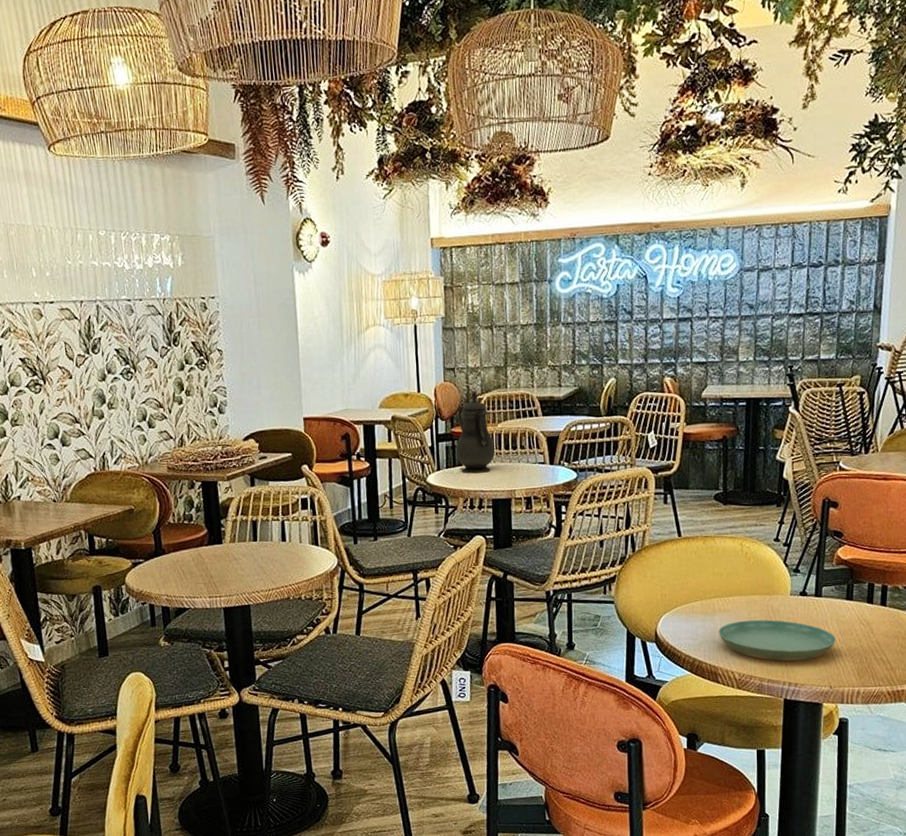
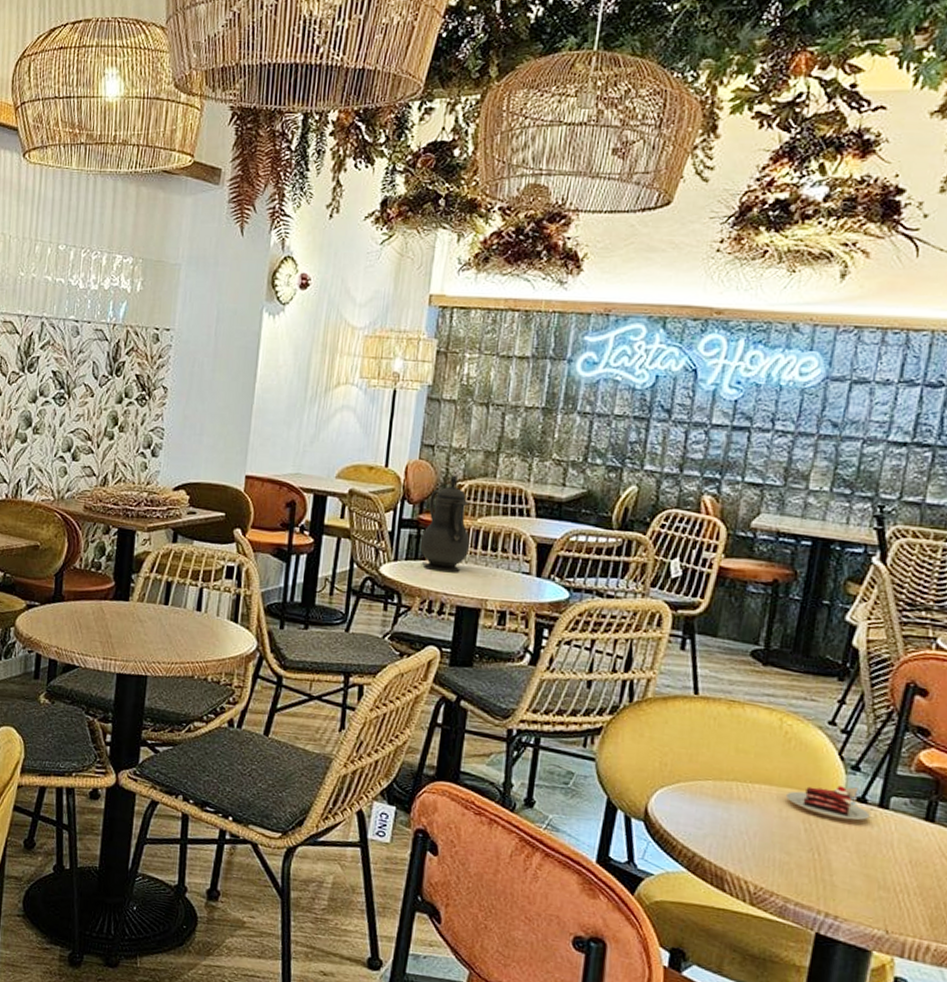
saucer: present [718,619,837,662] -> none [733,817,904,889]
cake slice: none [752,585,810,612] -> present [786,785,870,821]

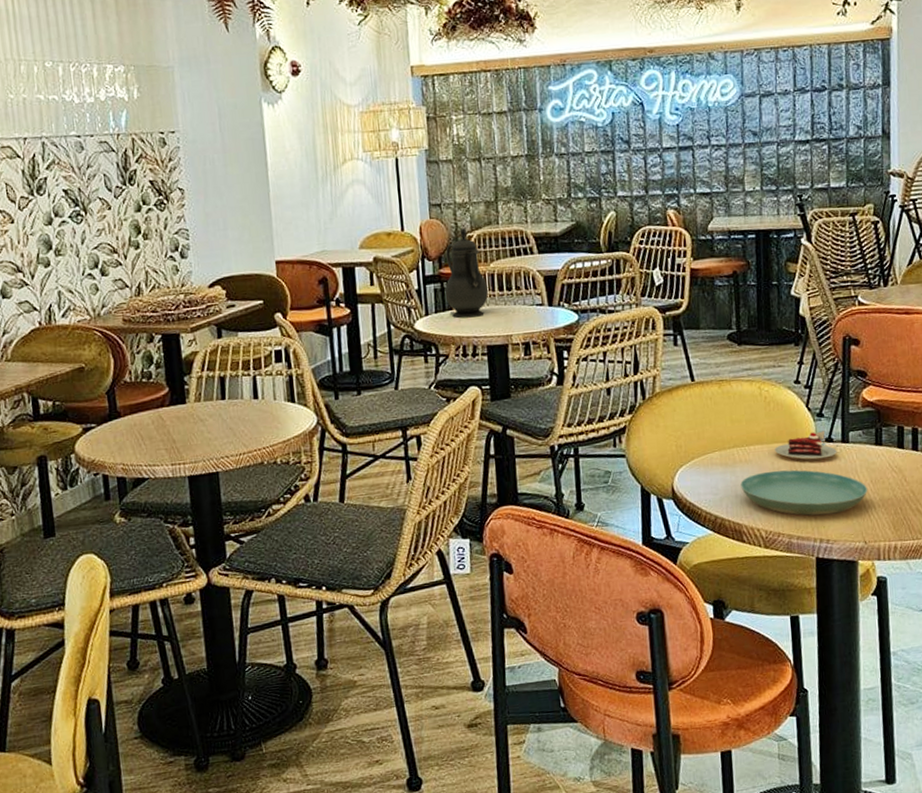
saucer: none [733,817,904,889] -> present [740,469,868,516]

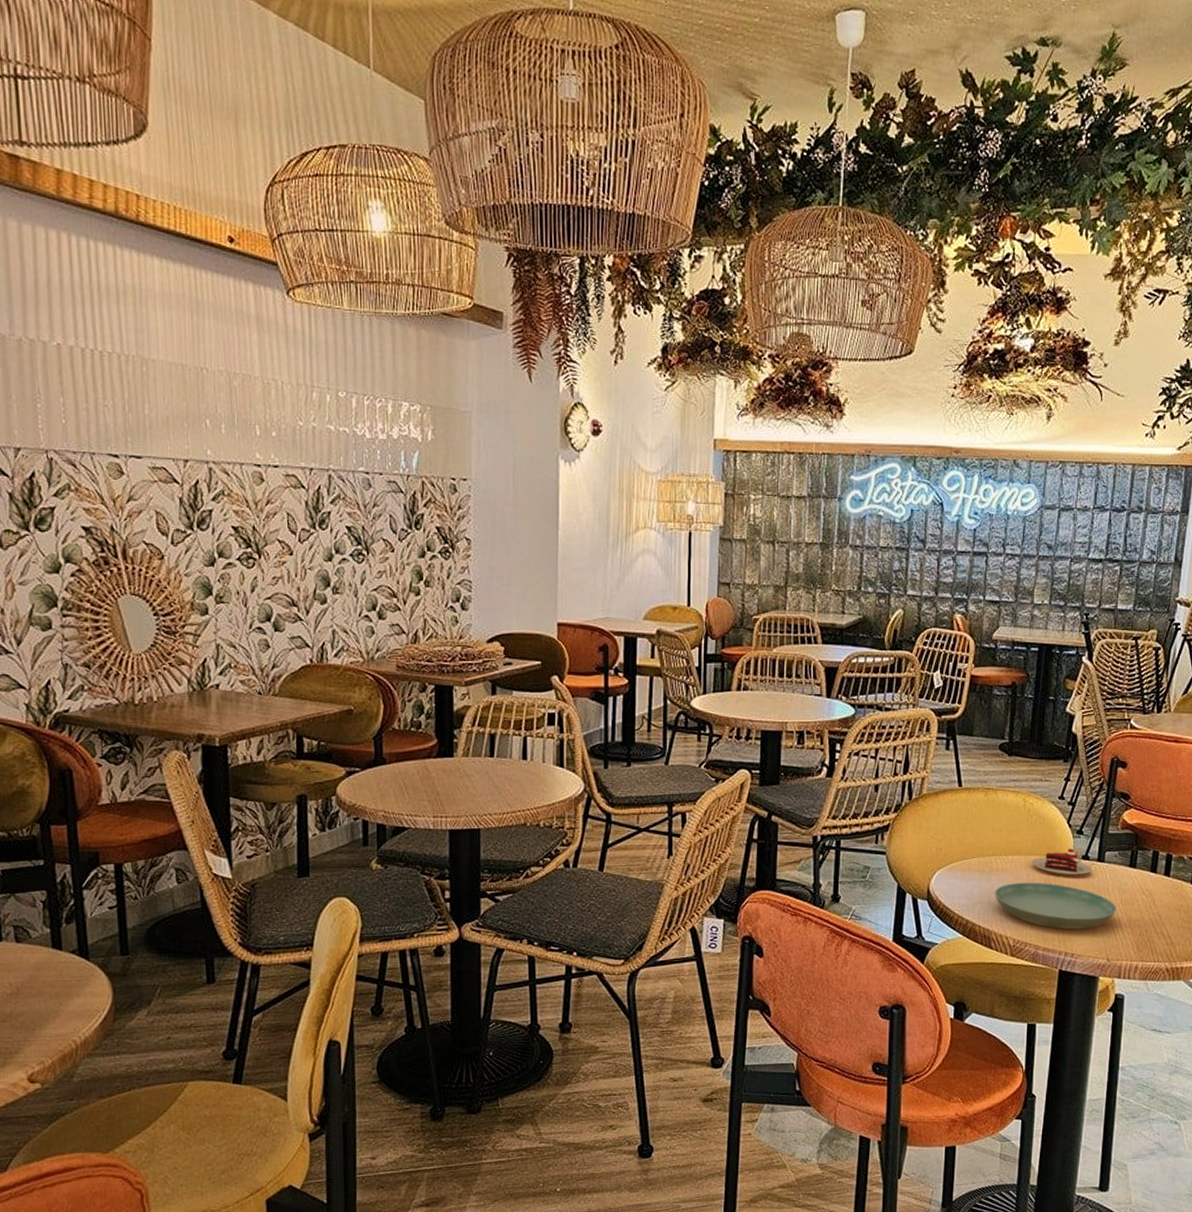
coffeepot: present [445,228,489,319] -> none [725,610,769,701]

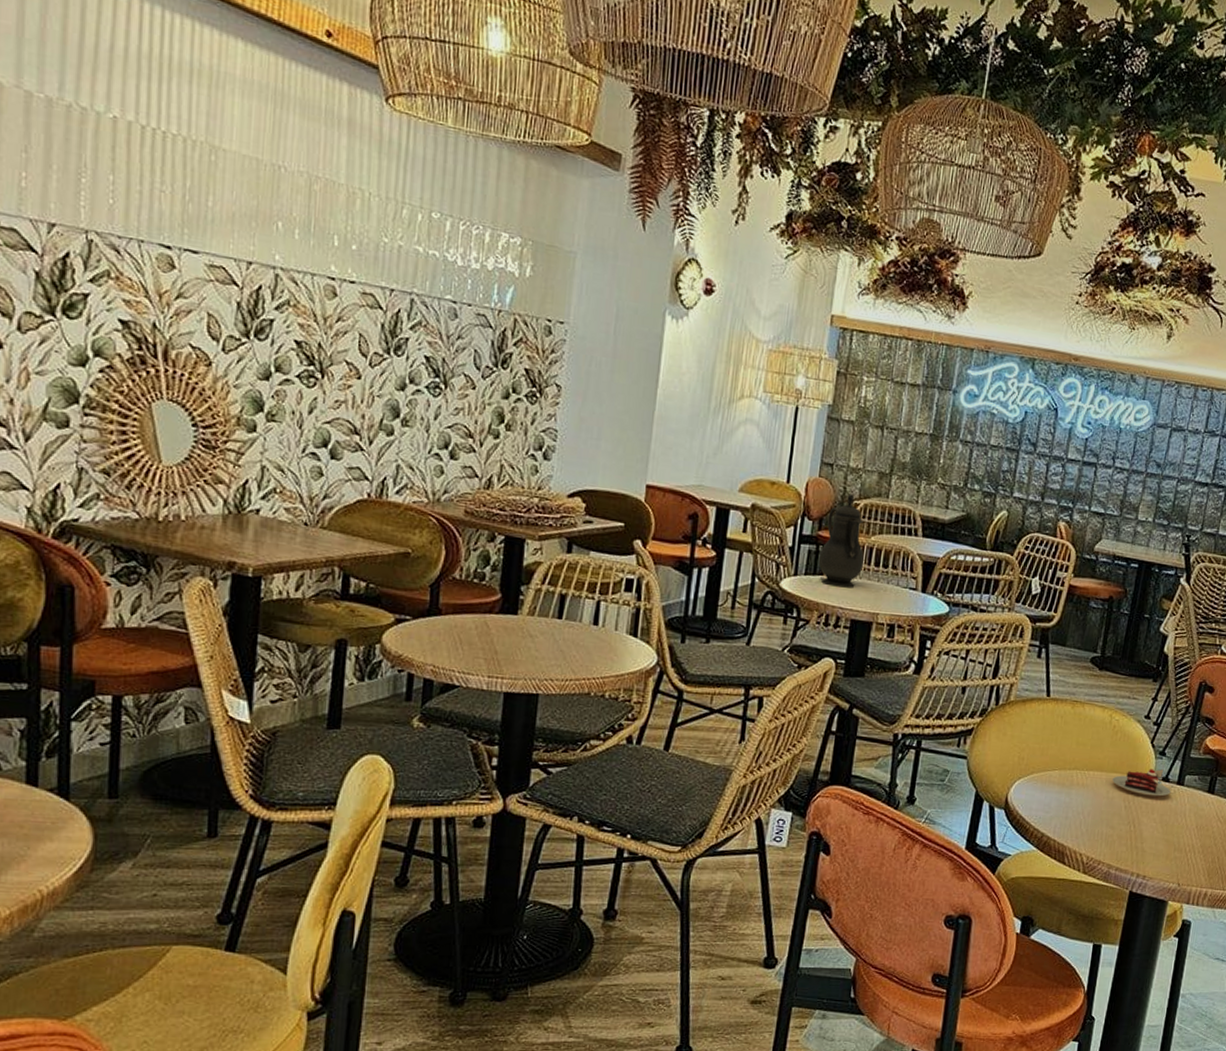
coffeepot: none [725,610,769,701] -> present [818,494,864,589]
saucer: present [995,882,1117,930] -> none [1072,799,1192,852]

